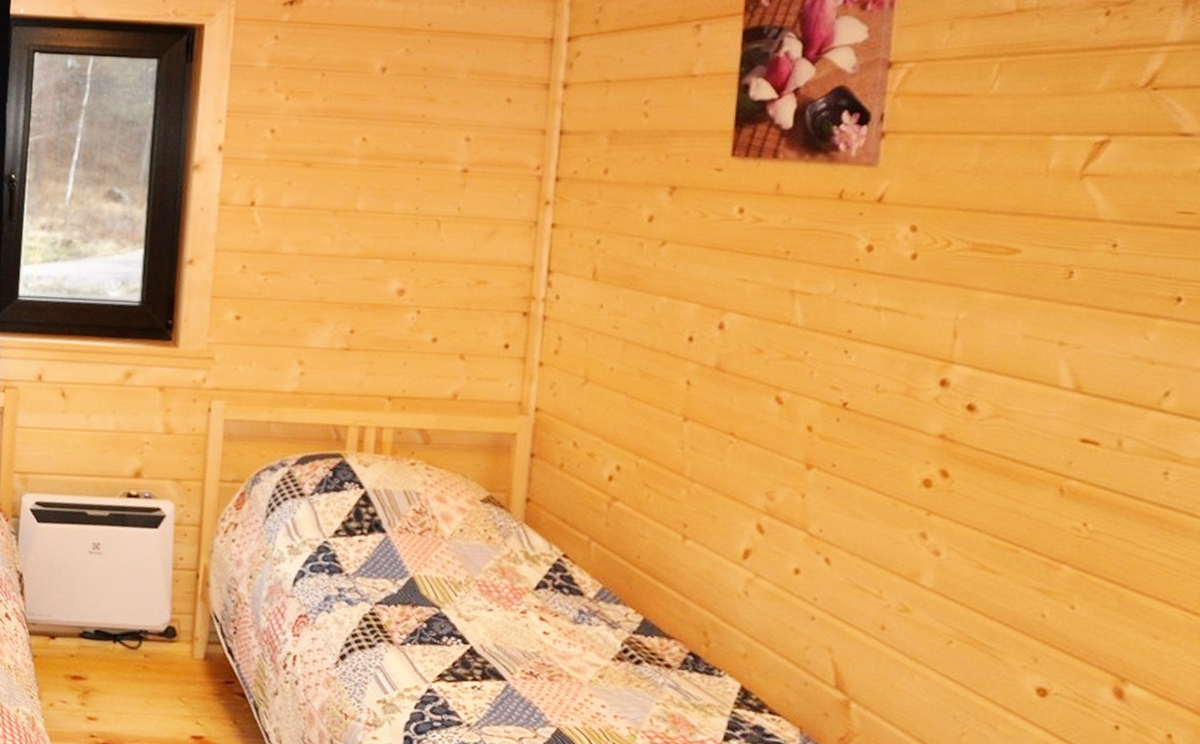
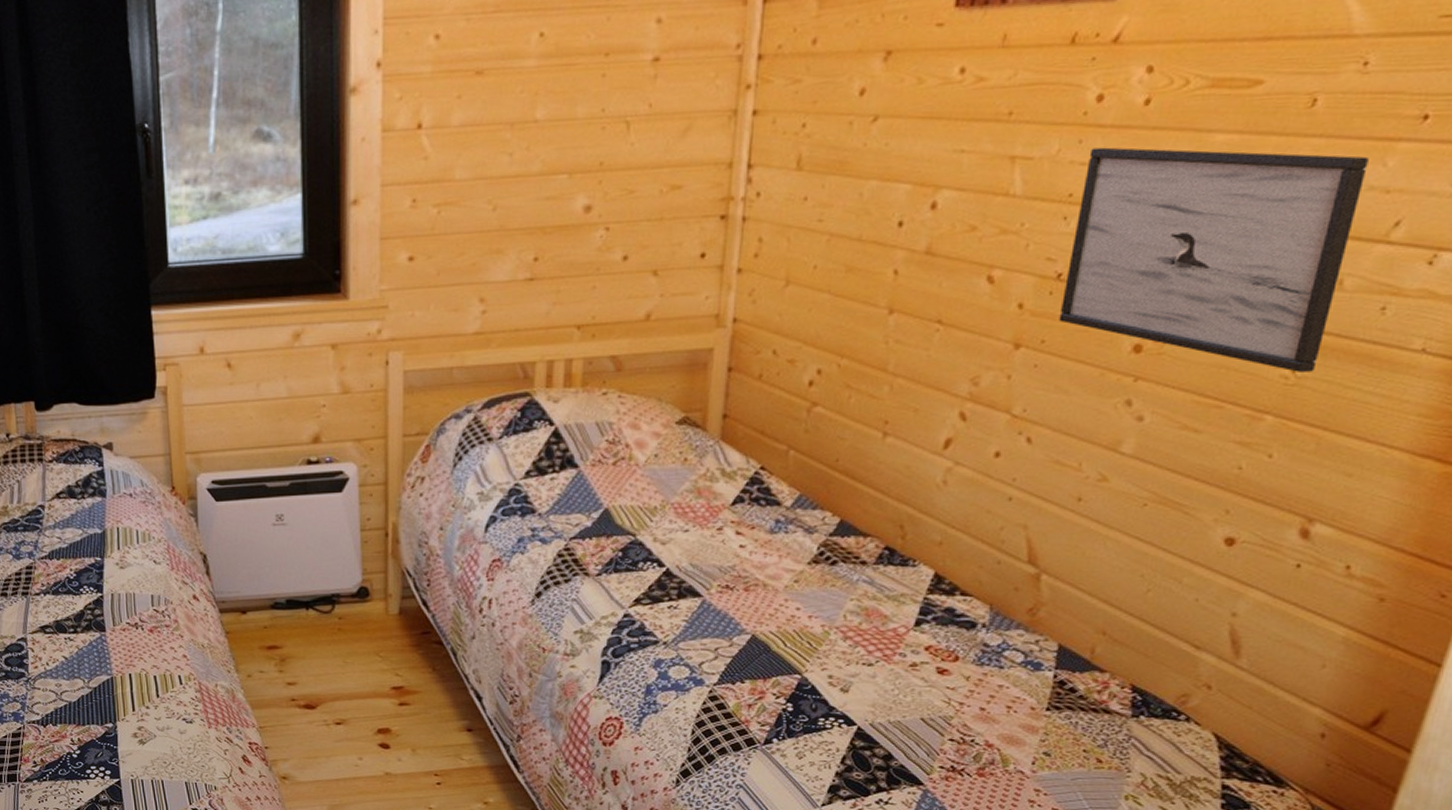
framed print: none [848,291,1130,527] -> present [1059,147,1369,372]

